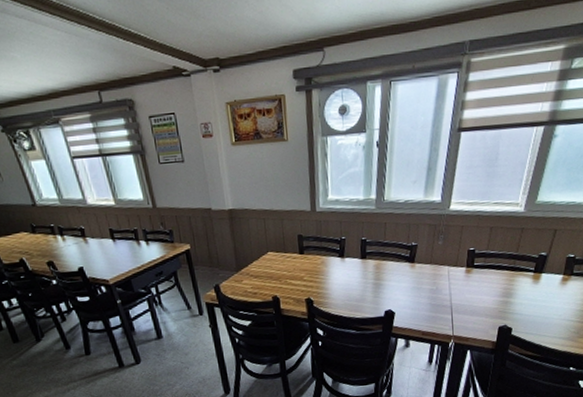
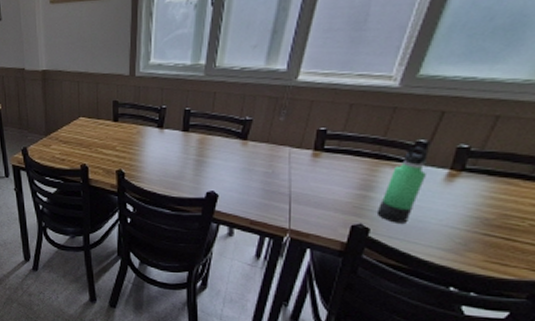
thermos bottle: none [516,258,548,322] -> present [376,146,429,223]

